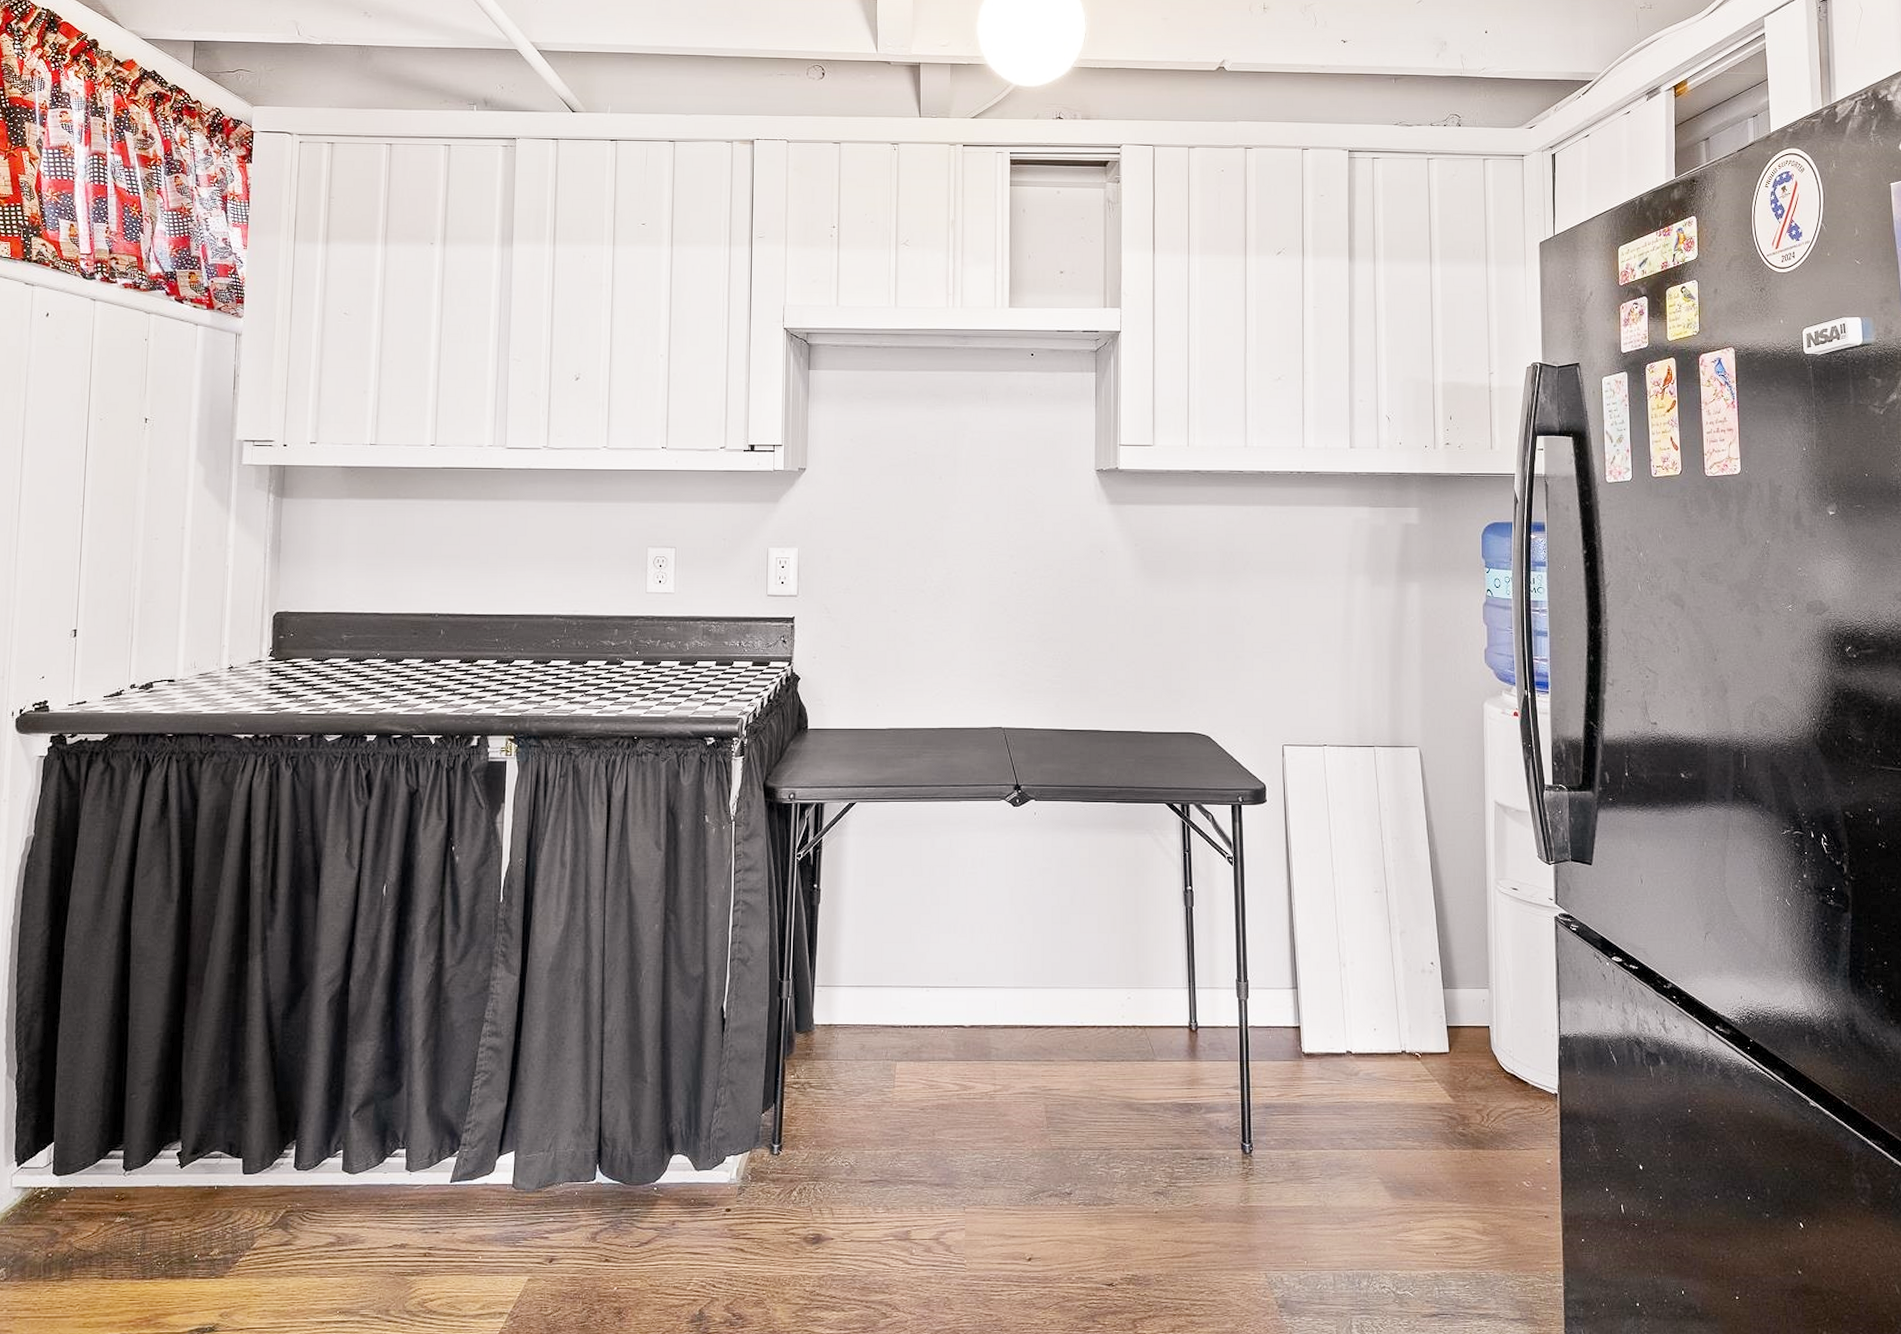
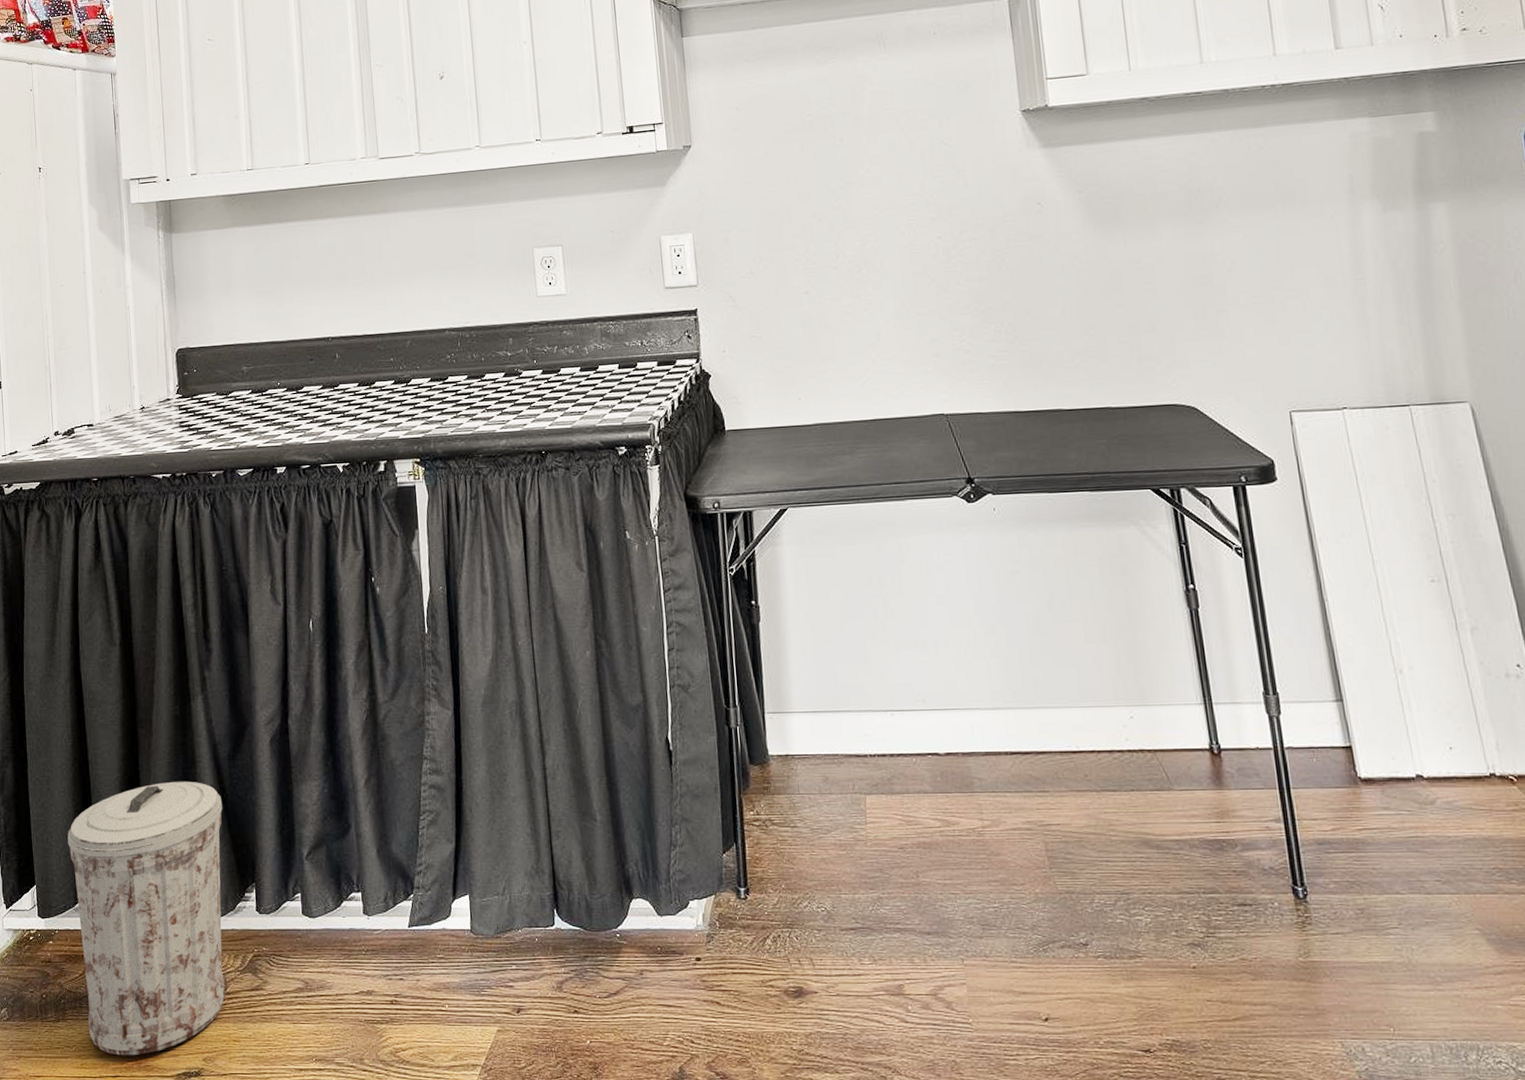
trash can: none [96,1039,271,1314] -> present [67,781,225,1056]

